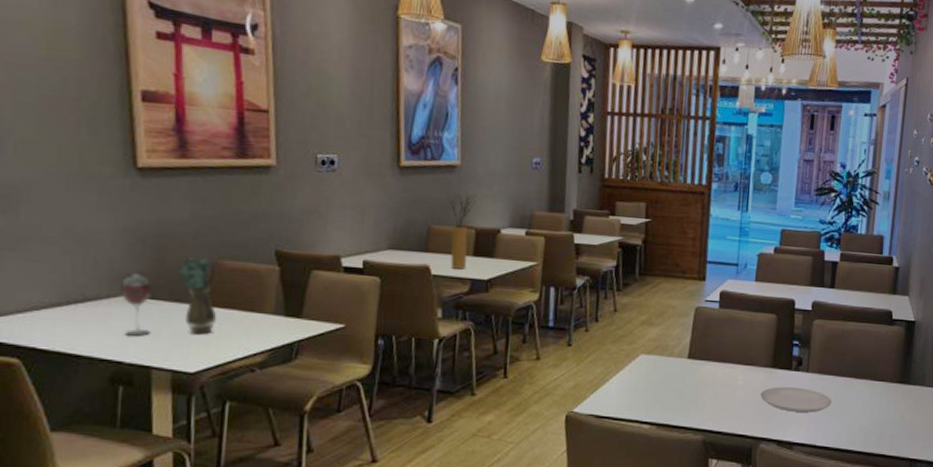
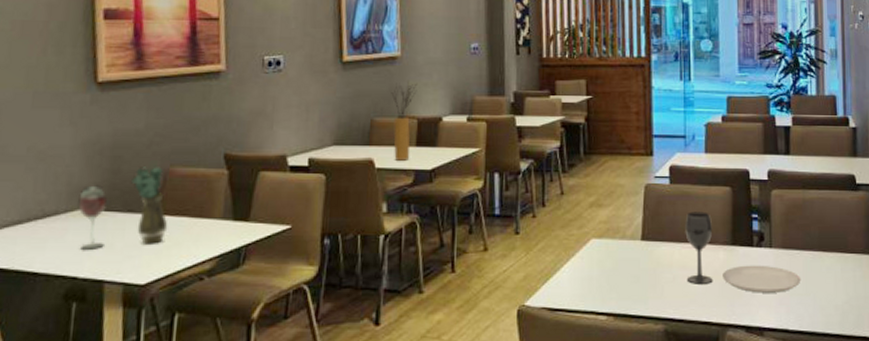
wine glass: none [727,335,756,401] -> present [685,212,713,284]

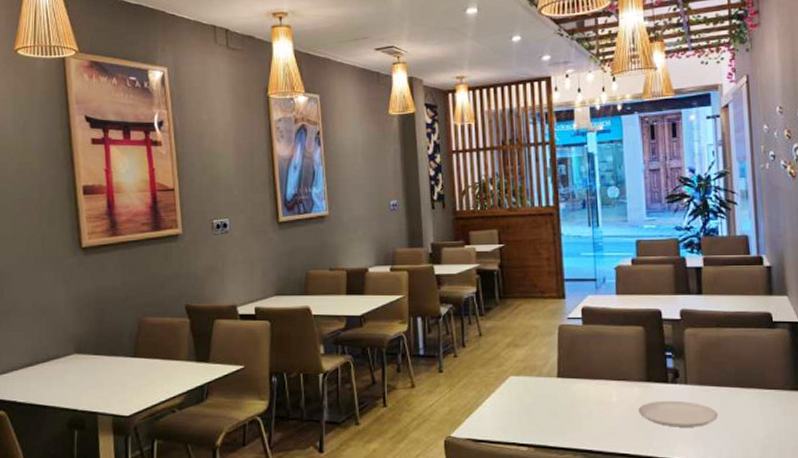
wineglass: present [78,185,107,250] -> none [74,333,96,387]
vase: present [131,165,168,244] -> none [113,316,144,382]
vase: present [391,80,418,161] -> none [322,236,345,308]
wine glass: present [685,212,713,284] -> none [599,350,630,418]

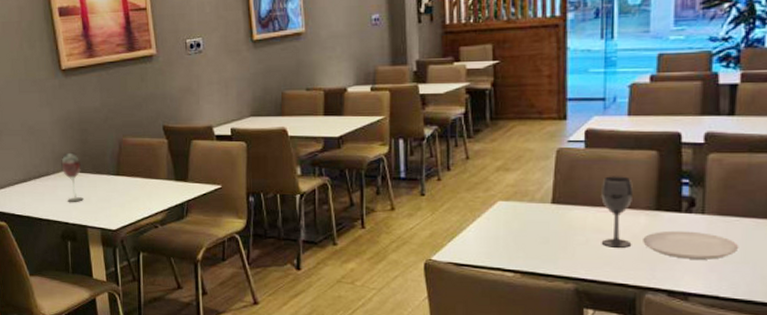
wineglass: none [74,333,96,387] -> present [61,152,84,202]
wine glass: none [599,350,630,418] -> present [601,176,634,248]

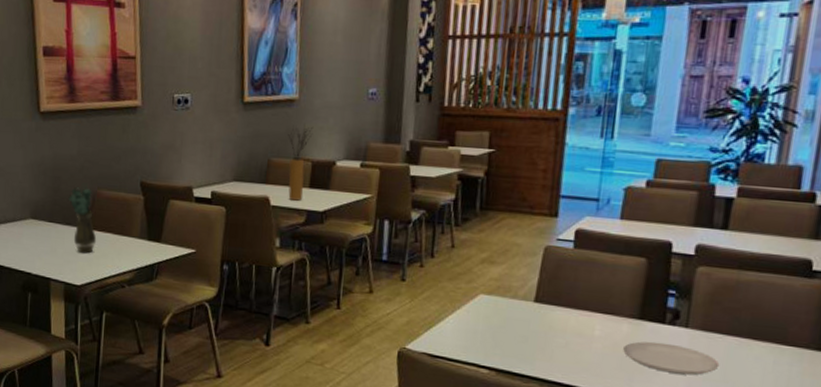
wineglass: present [61,152,84,202] -> none [29,199,50,253]
vase: none [96,136,127,199] -> present [68,187,97,254]
vase: none [298,54,322,129] -> present [288,123,314,201]
wine glass: present [601,176,634,248] -> none [581,279,619,355]

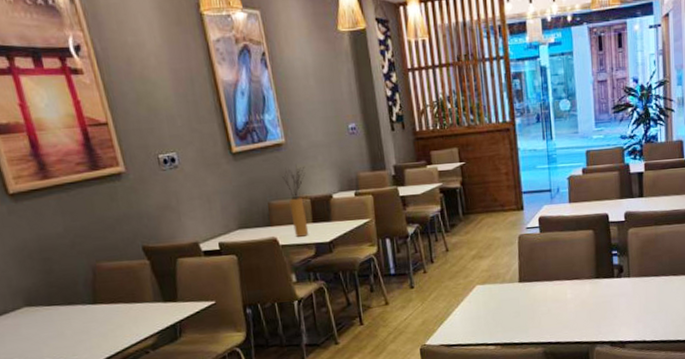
vase: present [68,187,97,254] -> none [64,262,108,330]
plate: present [623,341,720,376] -> none [589,292,655,315]

